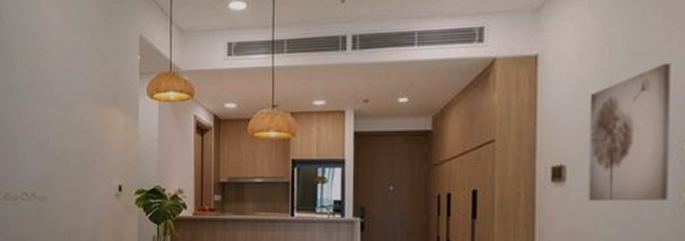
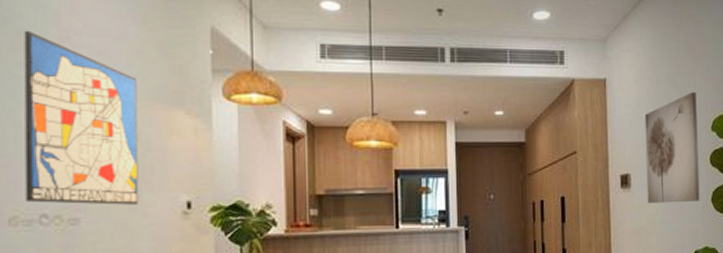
wall art: none [14,51,86,187] -> present [24,30,139,205]

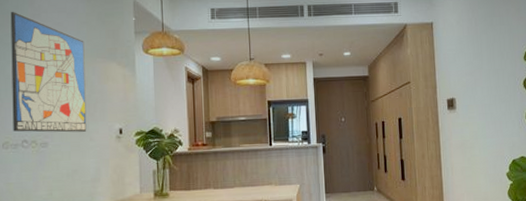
wall art: present [644,91,700,204] -> none [466,29,516,122]

